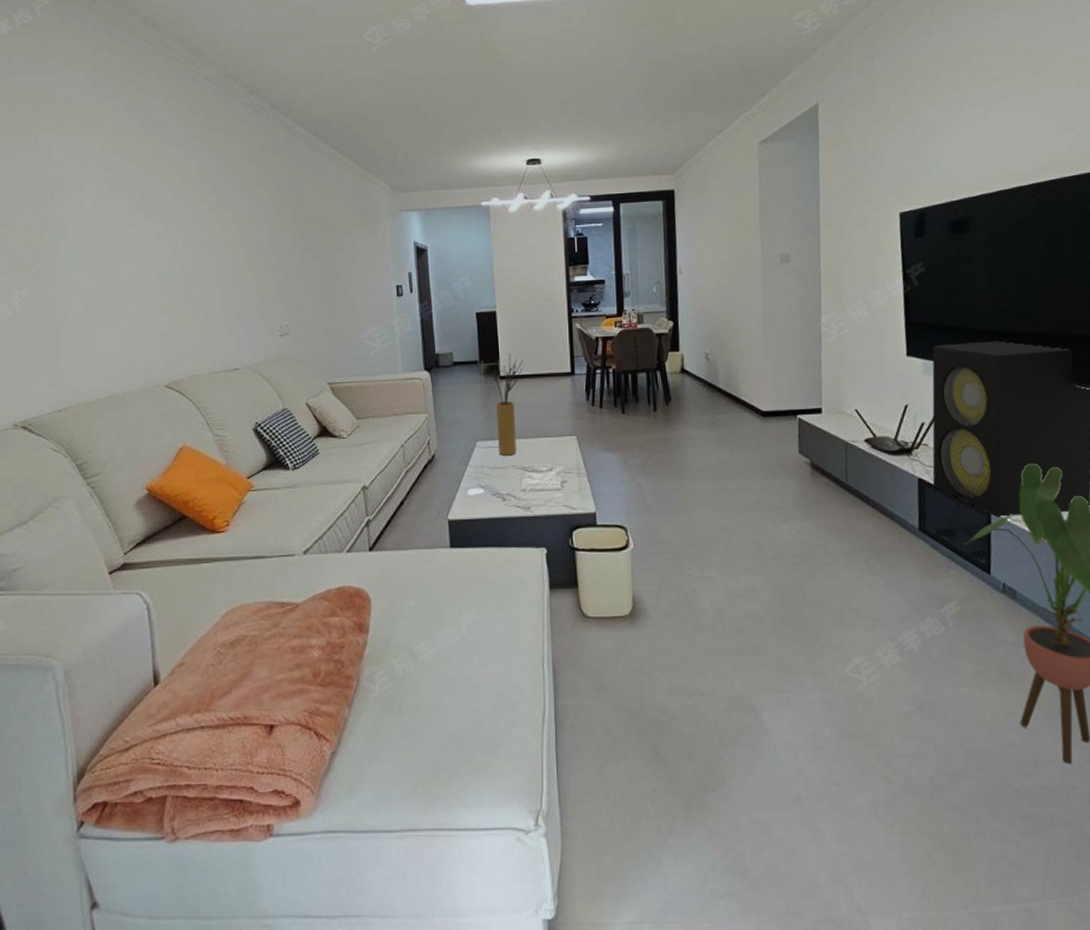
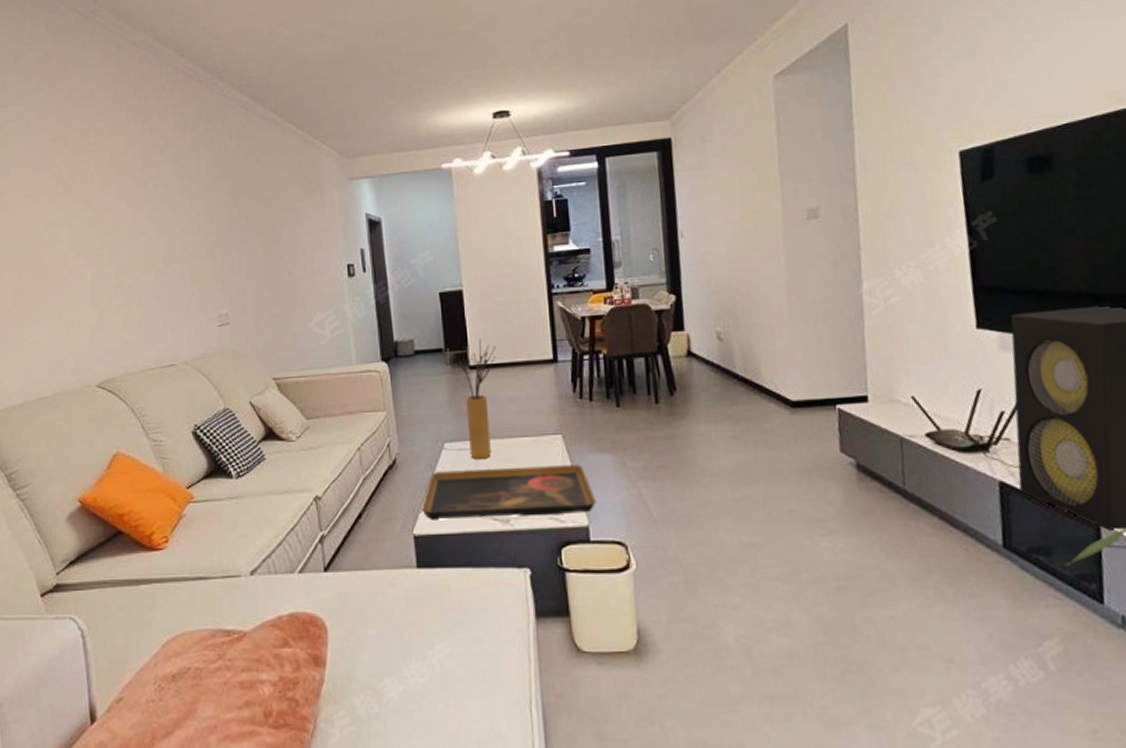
decorative tray: none [456,461,603,507] -> present [422,465,596,521]

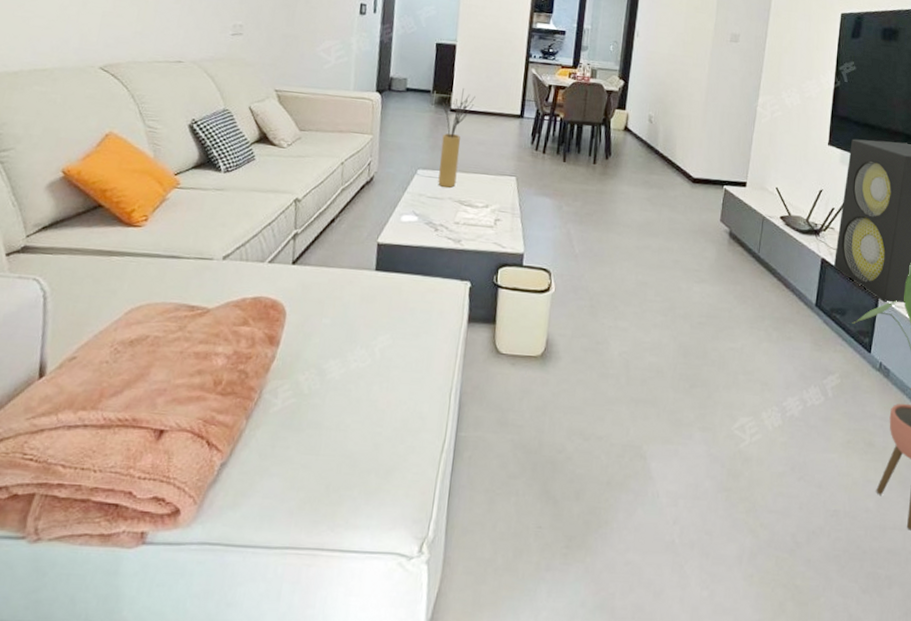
decorative tray: present [422,465,596,521] -> none [388,192,533,243]

